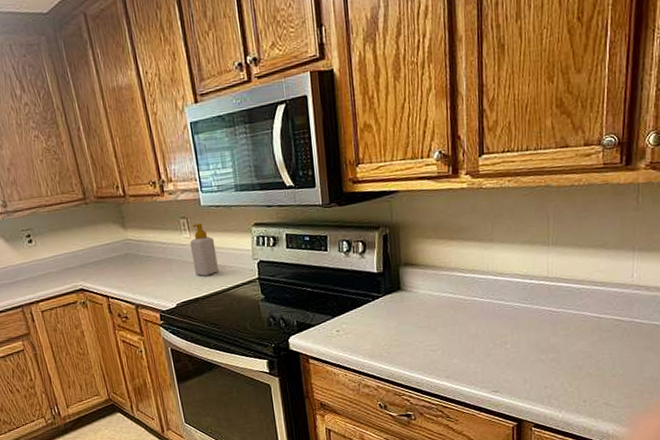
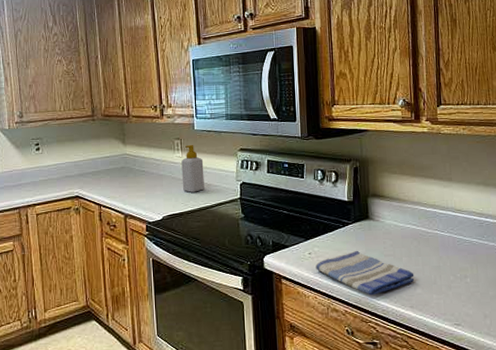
dish towel: none [344,324,451,369] -> present [316,250,415,296]

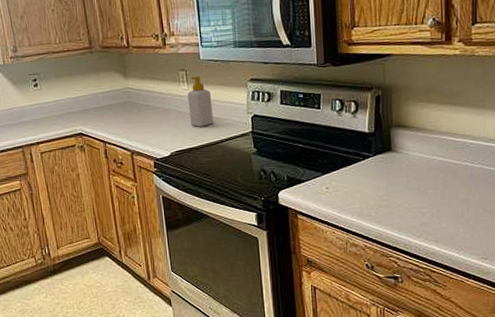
dish towel: present [316,250,415,296] -> none [333,184,440,230]

